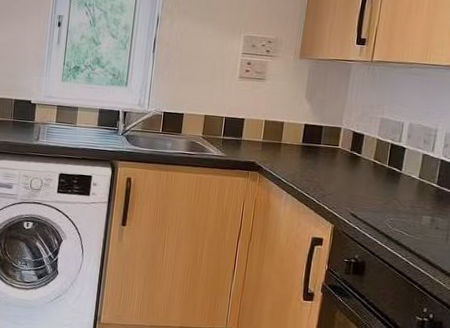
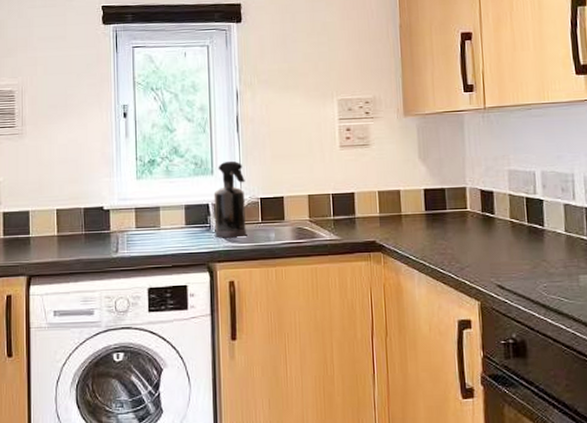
spray bottle: none [121,76,154,143] -> present [213,160,247,238]

